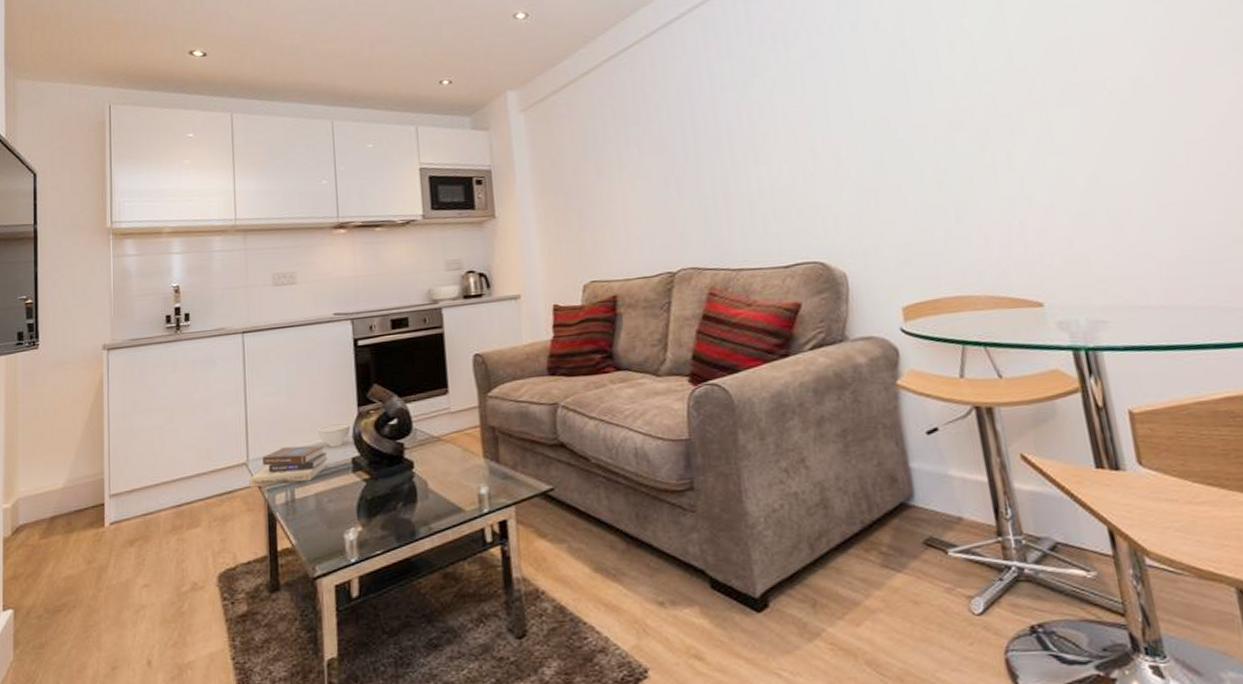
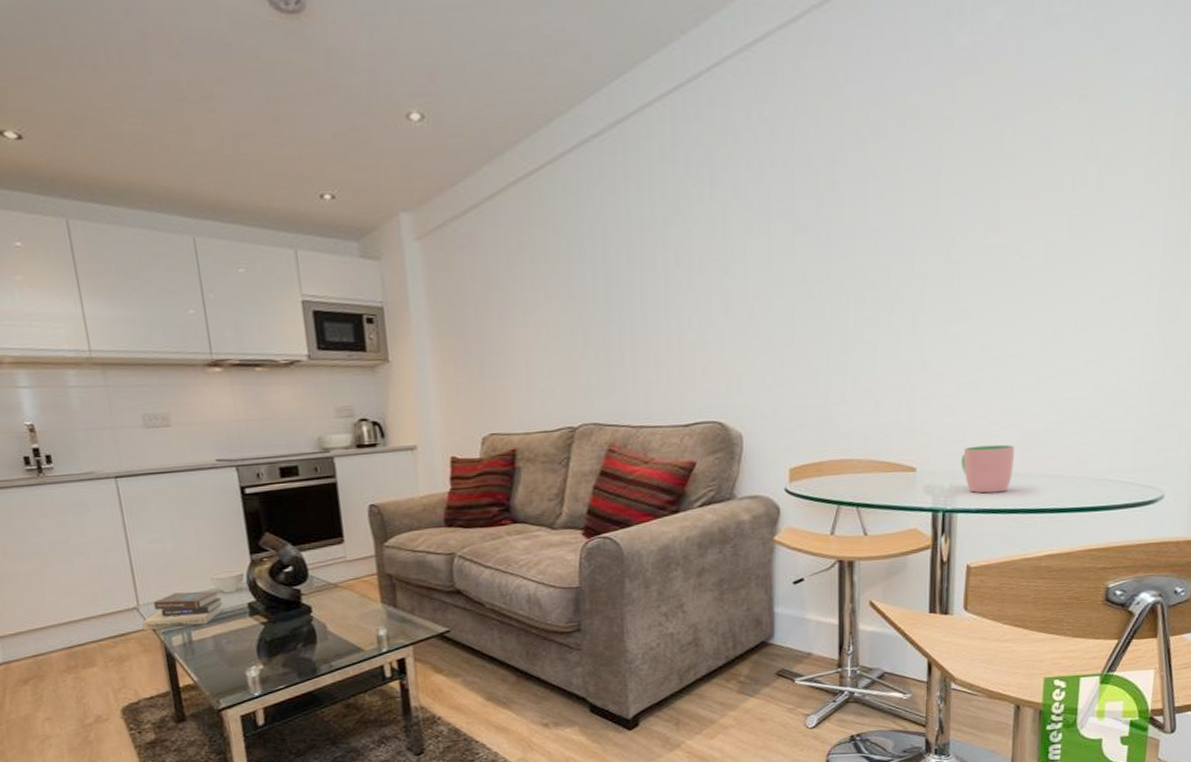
cup: none [1092,275,1158,329] -> present [961,444,1015,494]

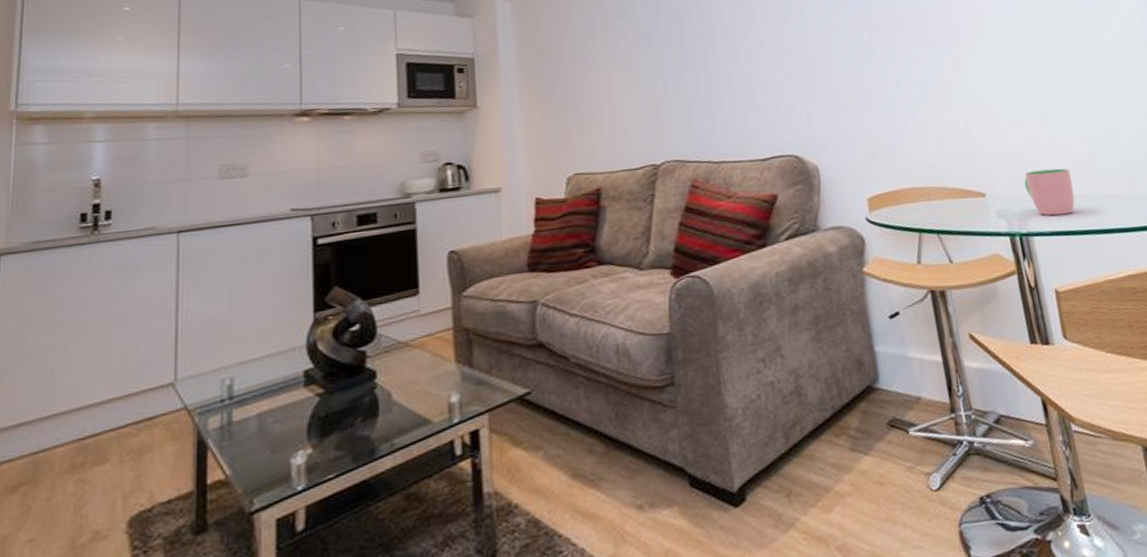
books: present [142,591,223,631] -> none [175,358,276,412]
bowl: present [209,569,245,593] -> none [264,330,306,360]

